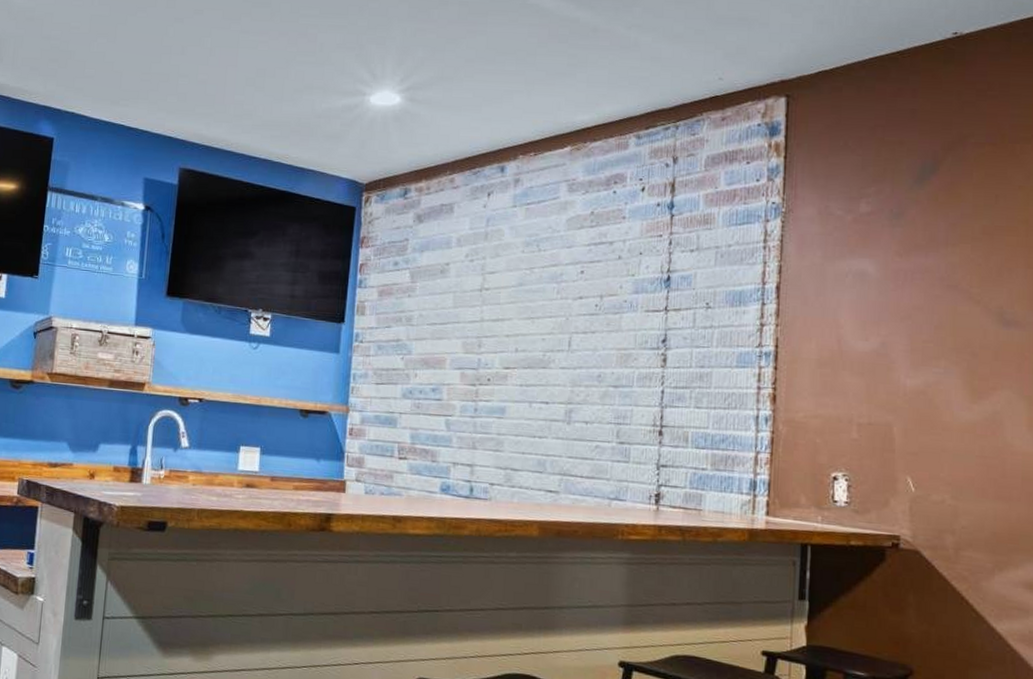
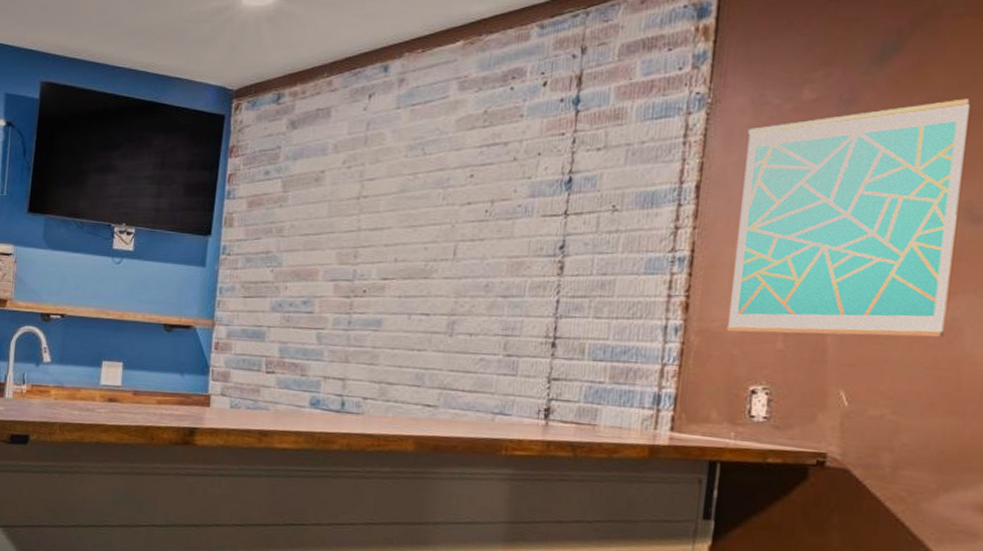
wall art: none [809,216,996,429] -> present [726,98,972,338]

